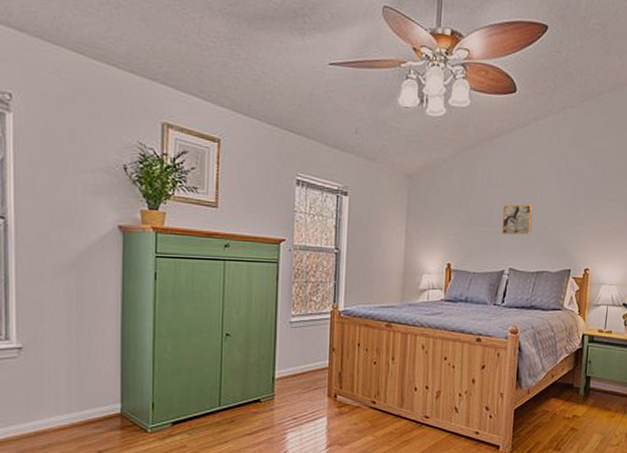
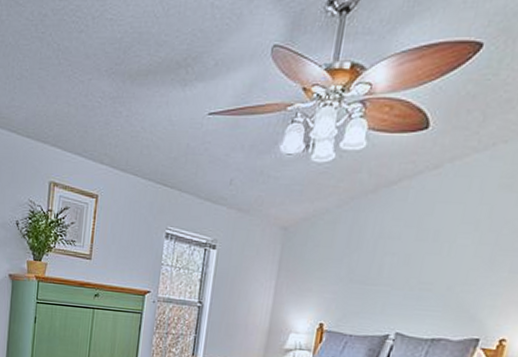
wall art: present [501,204,533,235] -> none [390,260,436,296]

